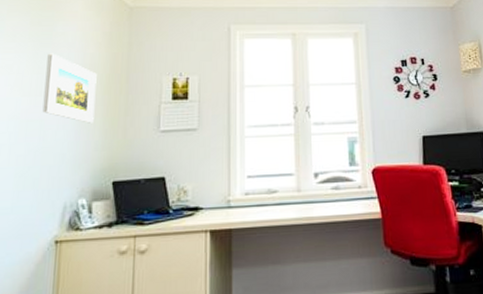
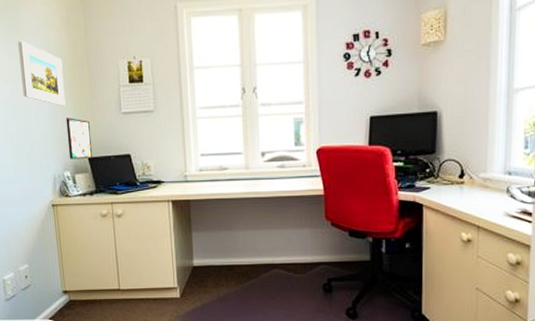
wall art: none [88,136,120,184] -> present [66,117,92,159]

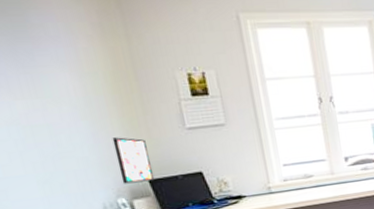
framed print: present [18,40,66,106] -> none [29,49,110,125]

